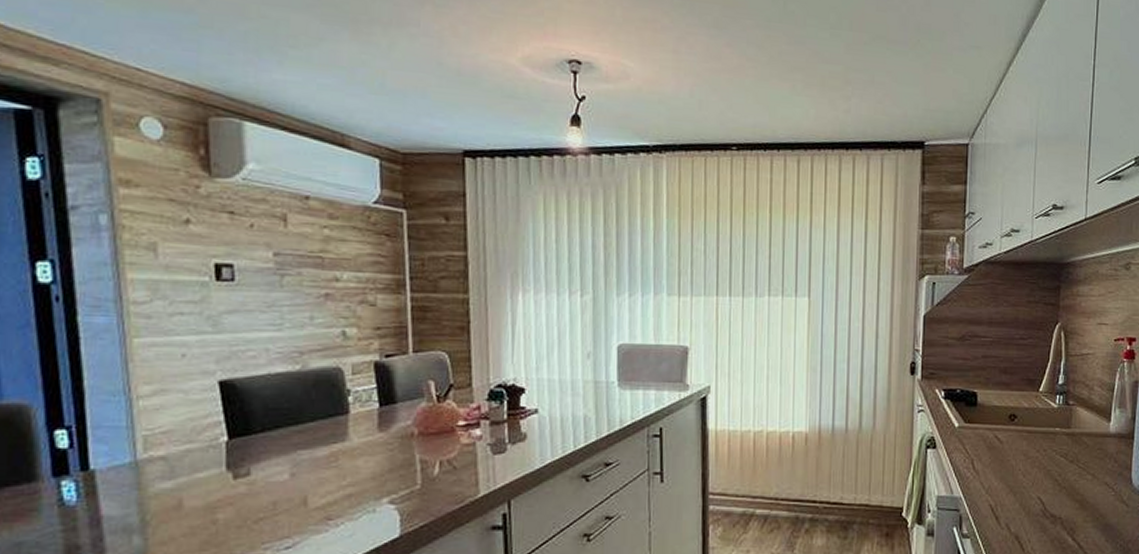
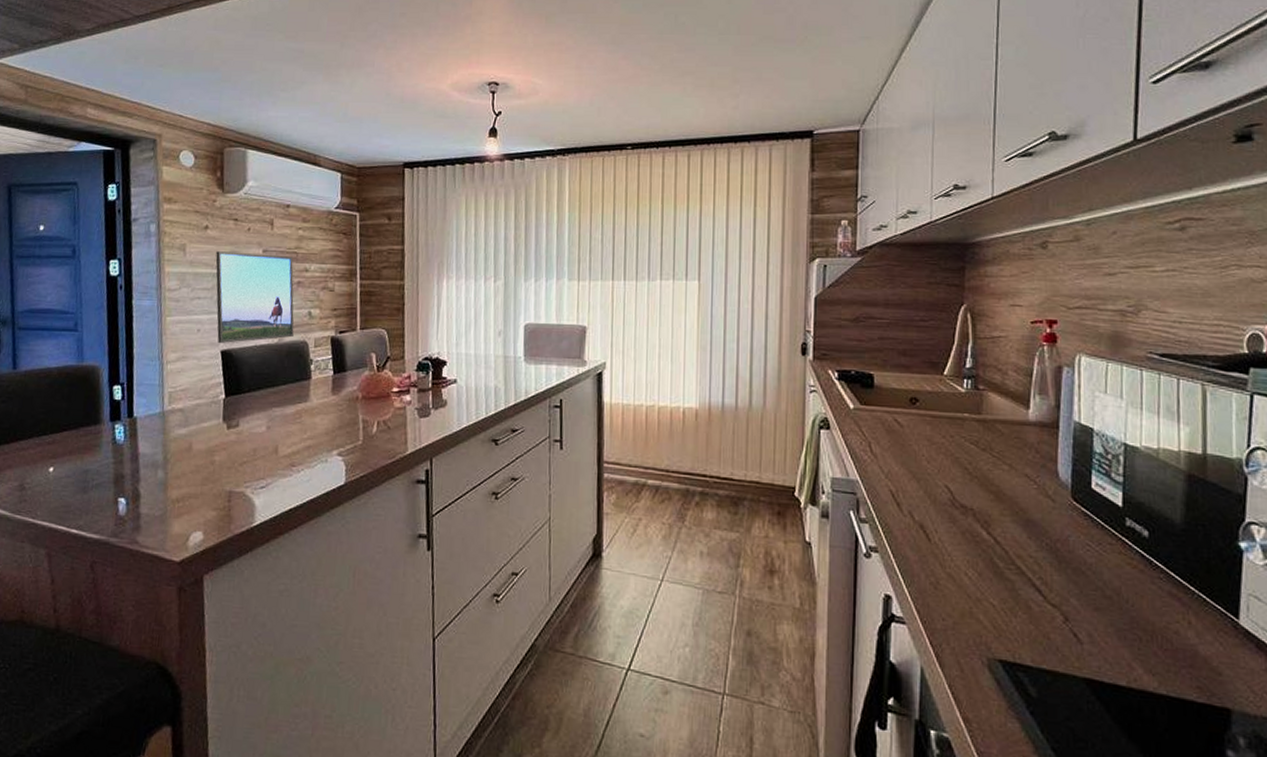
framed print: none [204,253,323,371] -> present [215,251,294,343]

